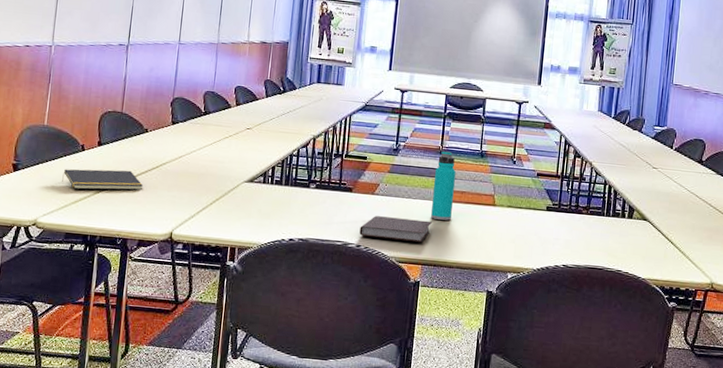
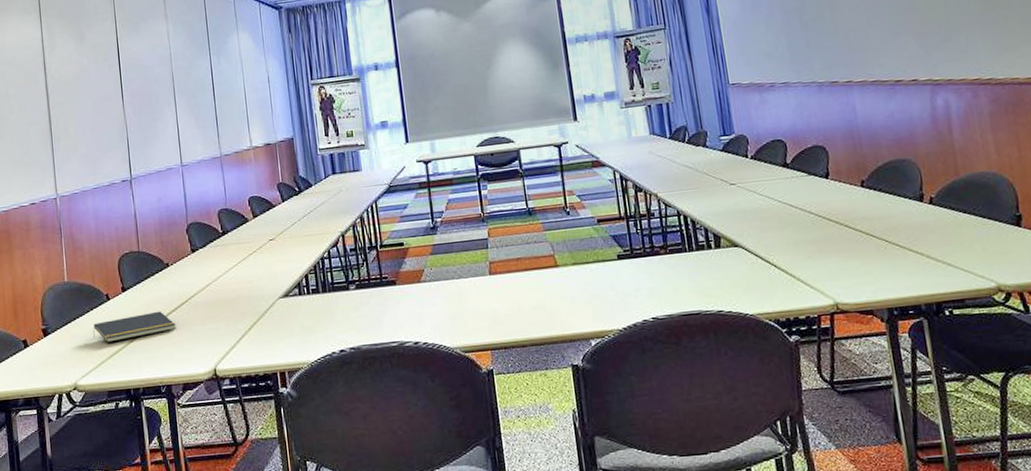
notebook: present [359,216,432,243] -> none [413,299,492,331]
water bottle: present [431,151,456,221] -> none [481,216,512,296]

